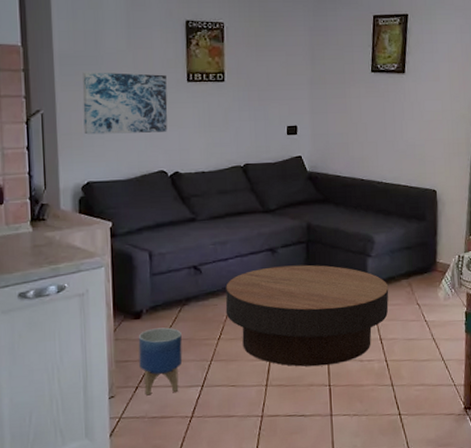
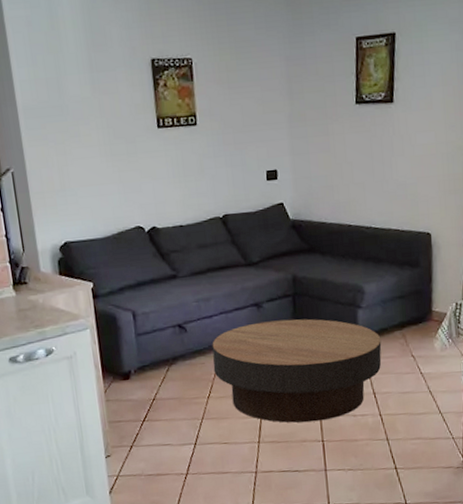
wall art: present [82,72,168,135] -> none [49,121,141,192]
planter: present [138,327,183,396] -> none [128,387,174,454]

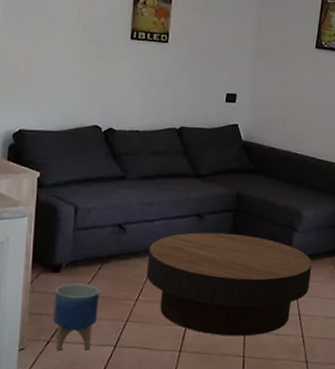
planter: none [128,387,174,454] -> present [53,283,99,351]

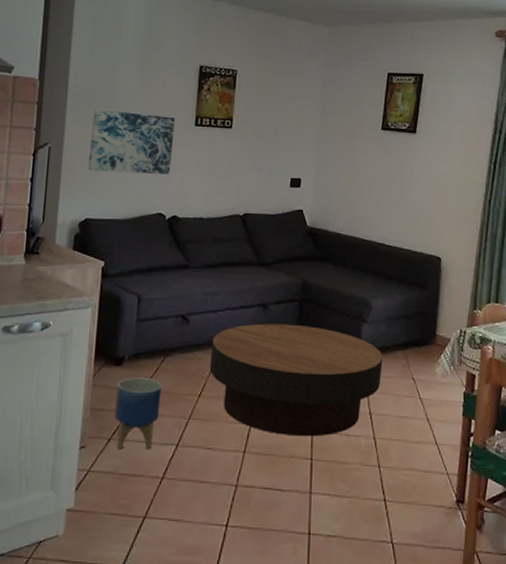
wall art: none [21,19,110,87] -> present [88,109,175,174]

